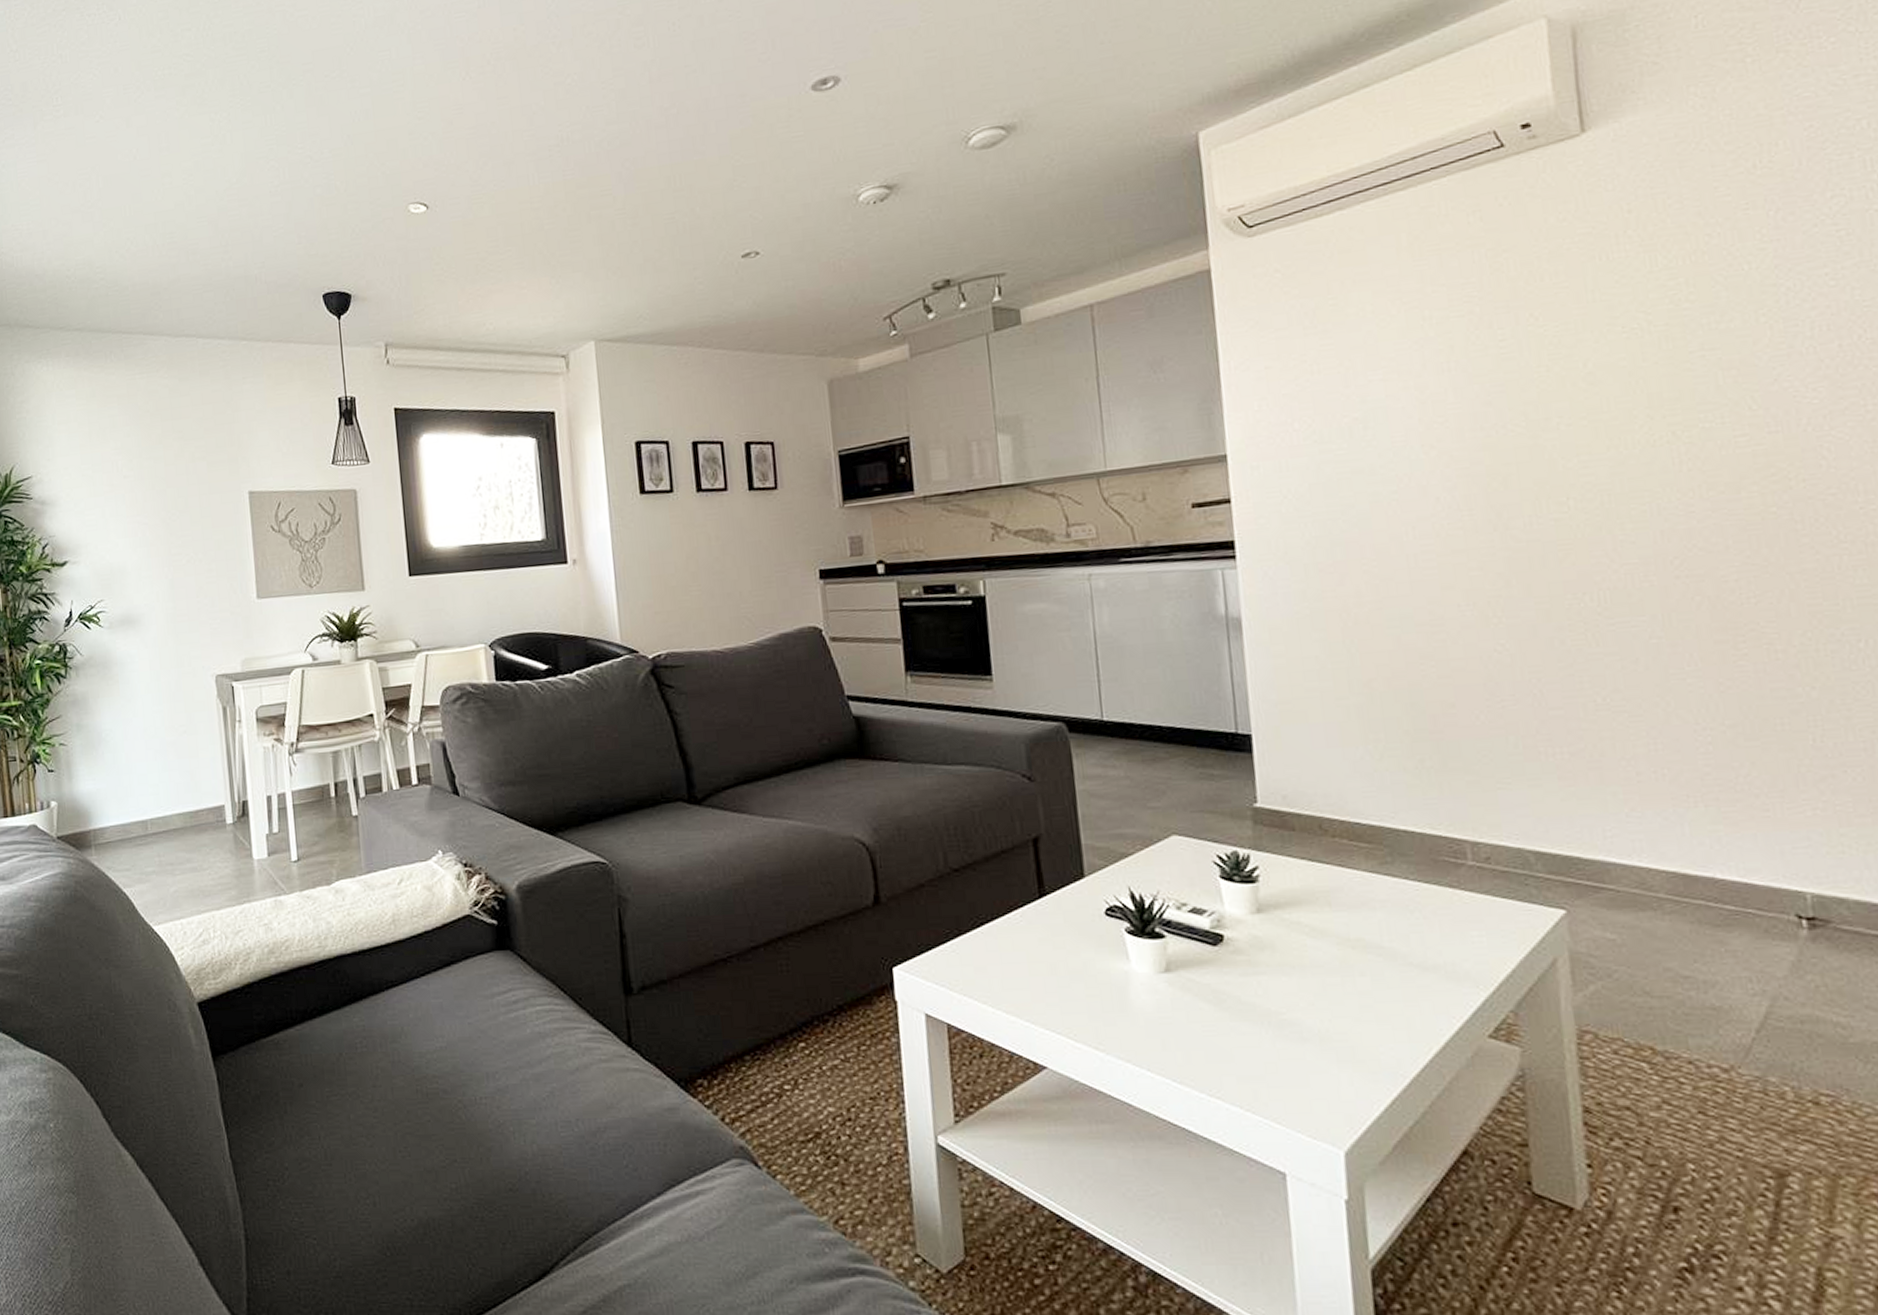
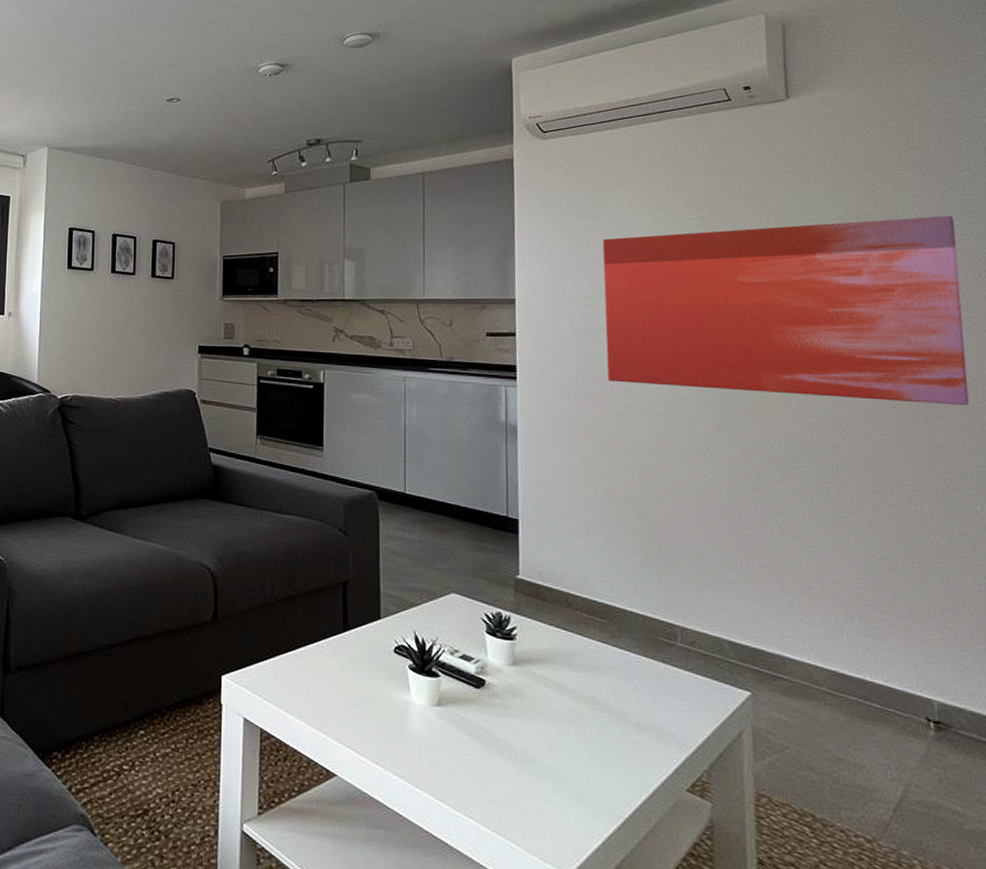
wall art: none [1338,261,1847,545] -> present [602,215,969,406]

